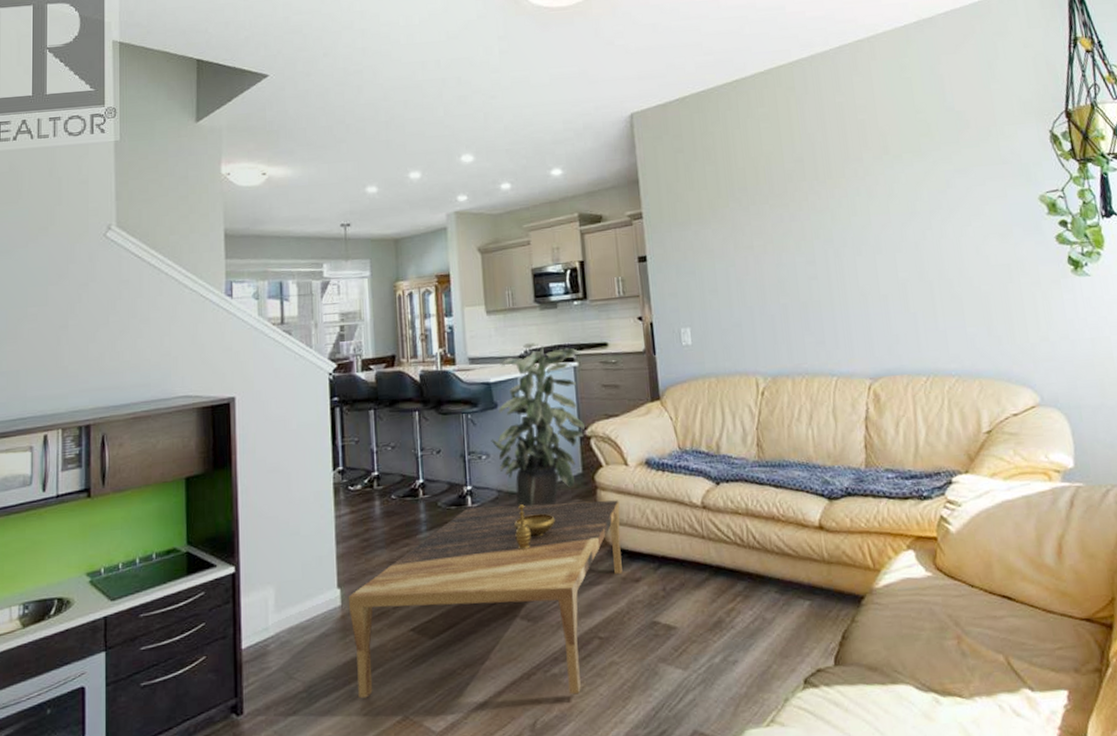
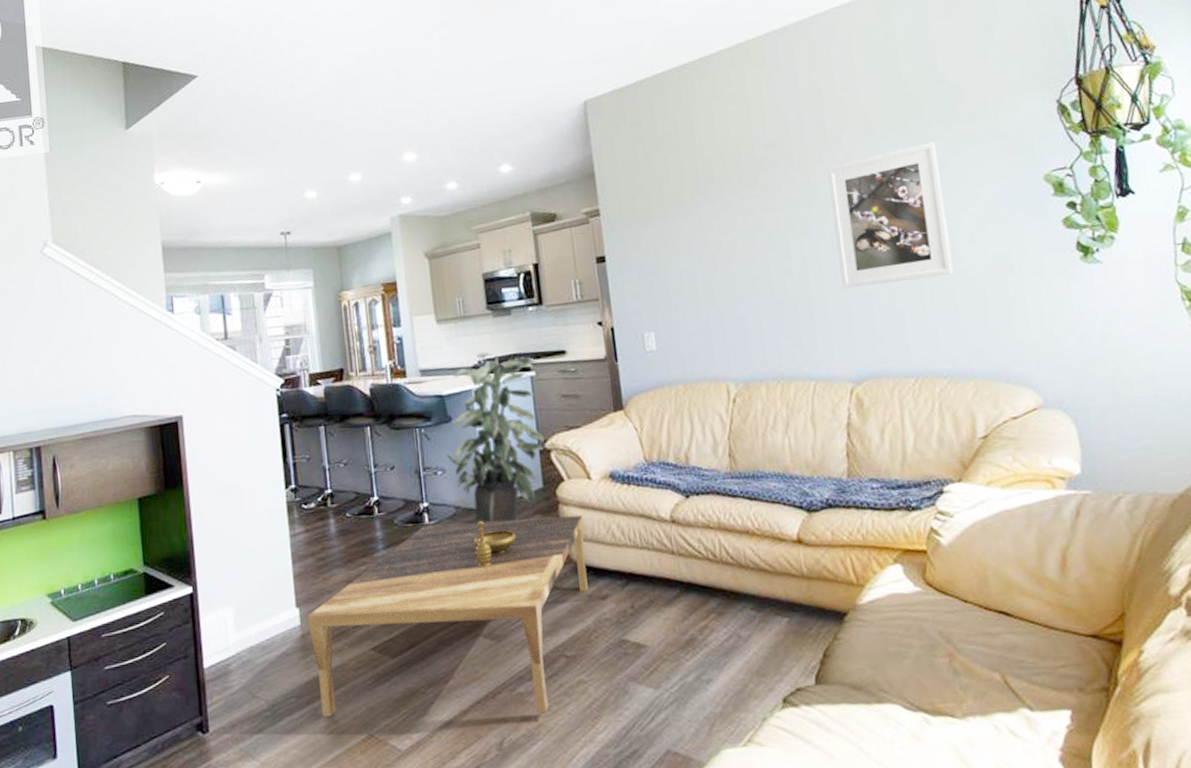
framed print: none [849,162,961,292] -> present [827,141,954,289]

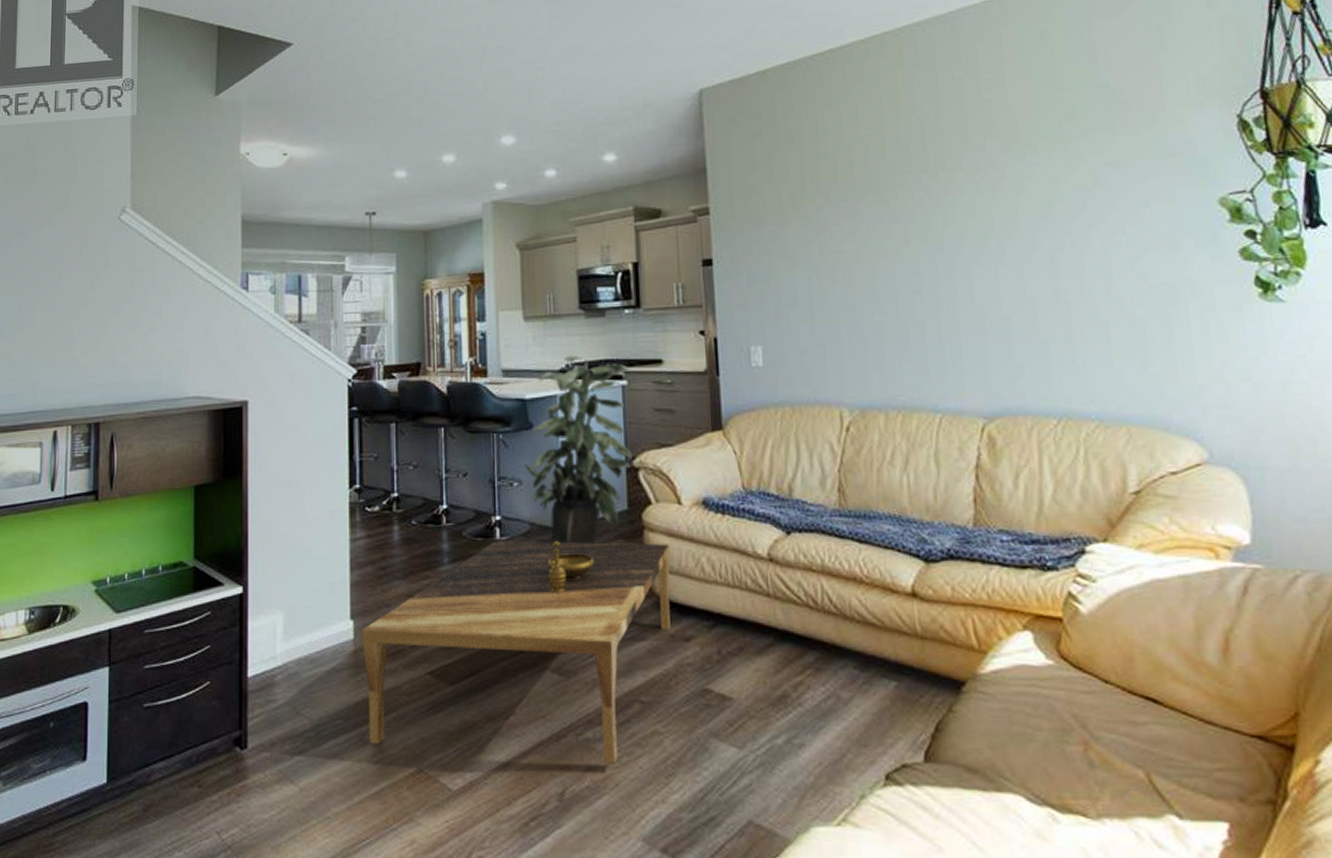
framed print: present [827,141,954,289] -> none [967,154,1108,312]

